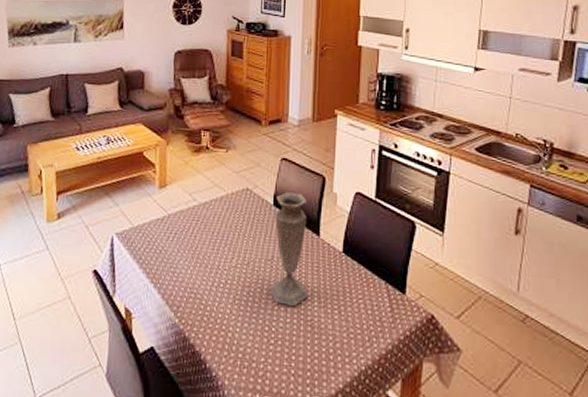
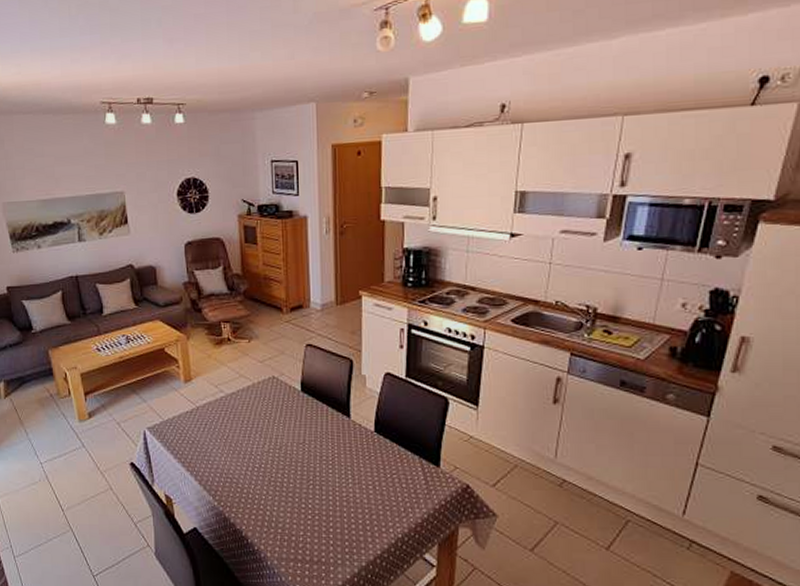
vase: present [270,192,308,306] -> none [304,378,342,484]

